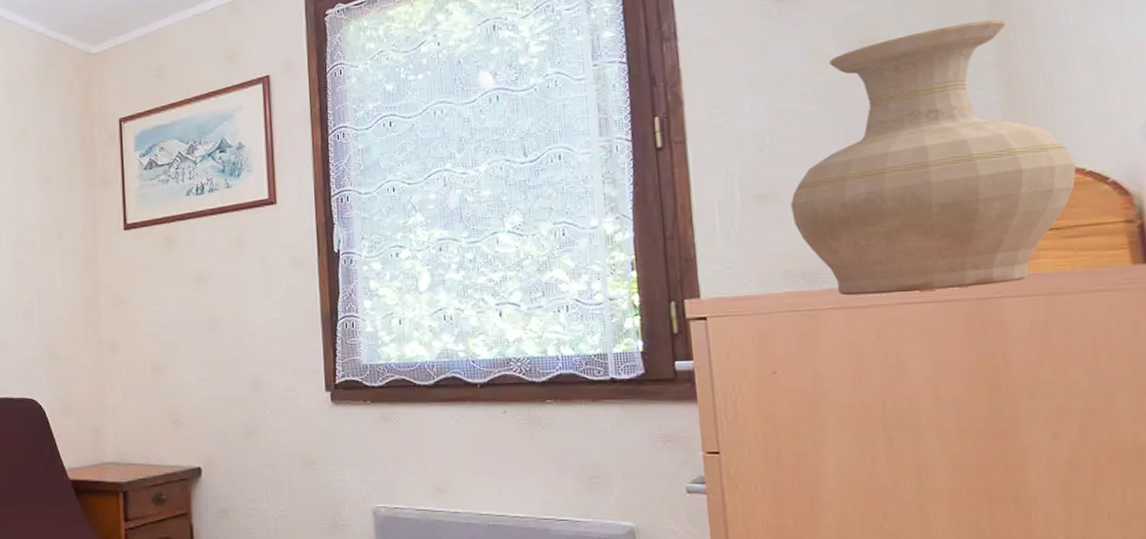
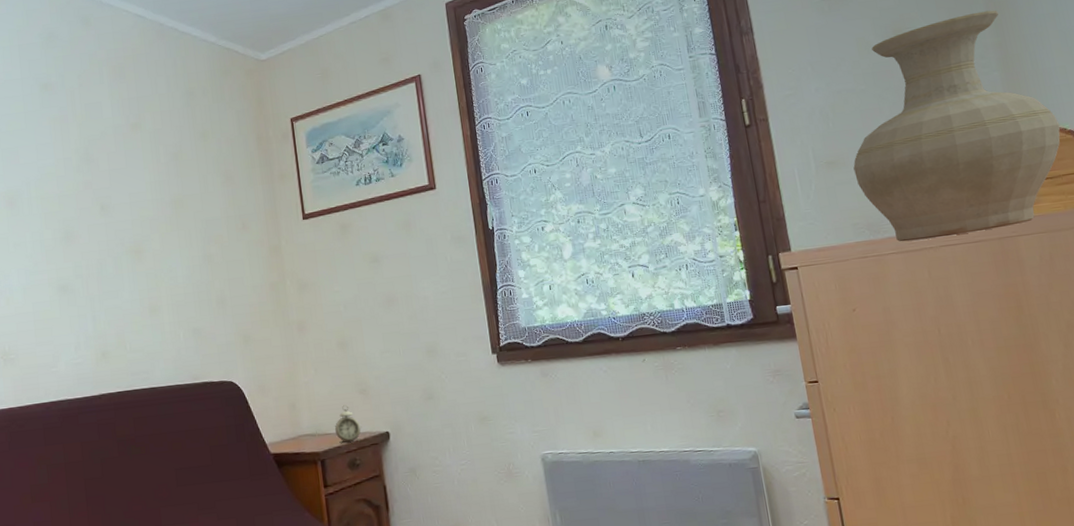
alarm clock: none [141,434,170,476] -> present [334,404,361,444]

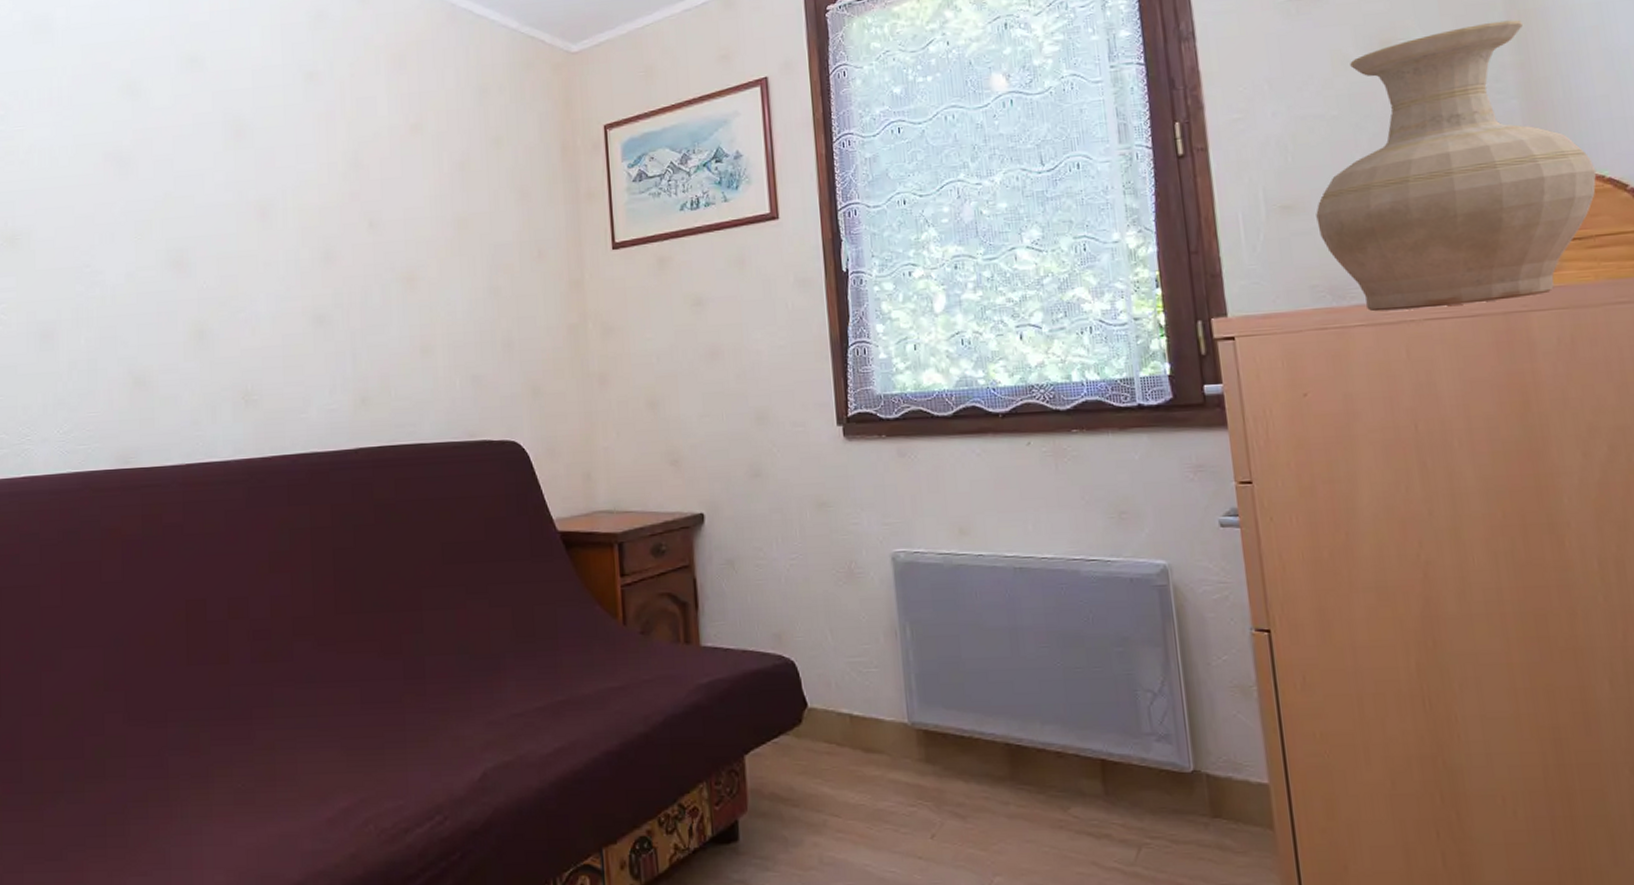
alarm clock: present [334,404,361,444] -> none [637,477,670,525]

